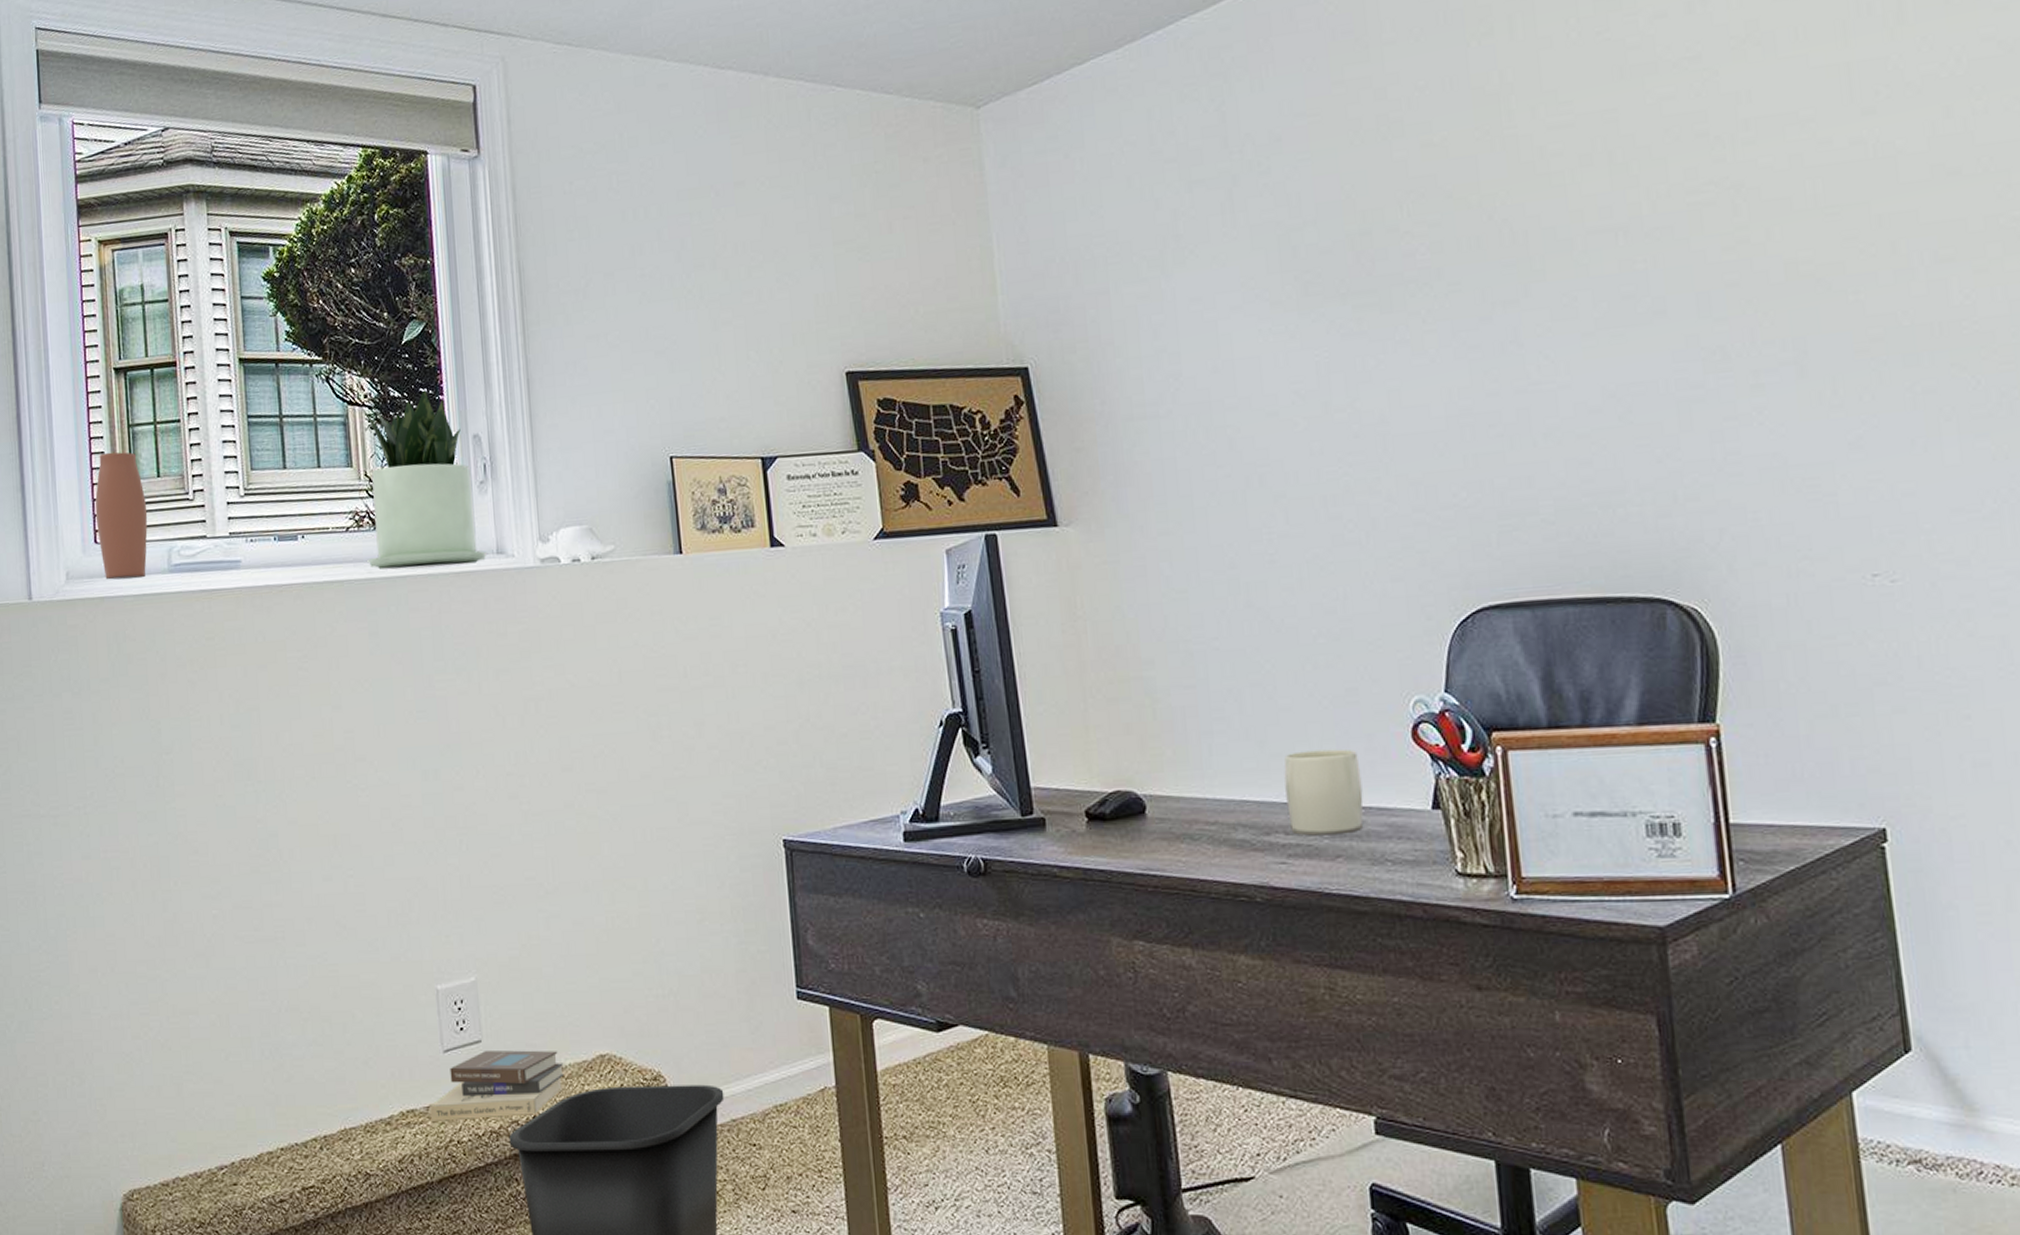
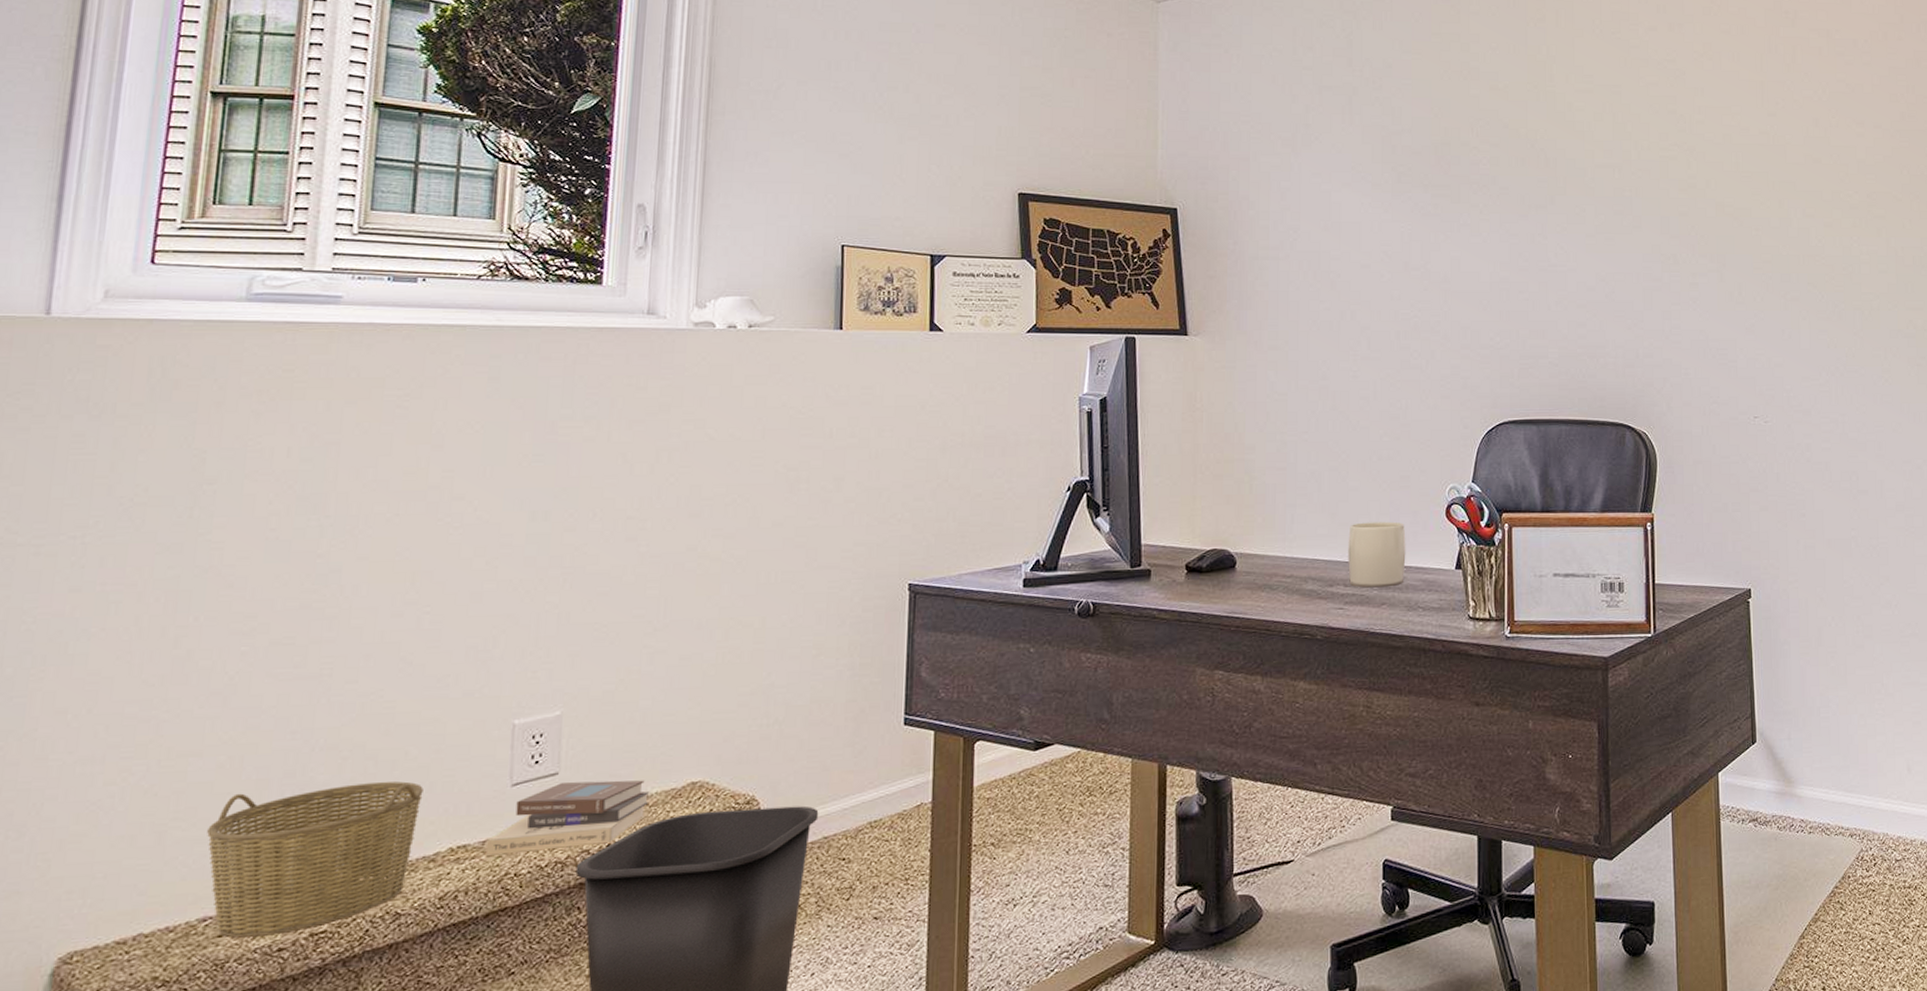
vase: present [95,452,148,580] -> none [157,174,230,304]
basket: none [212,1044,372,1187] -> present [207,781,423,938]
planter: present [361,390,488,571] -> none [496,158,638,322]

